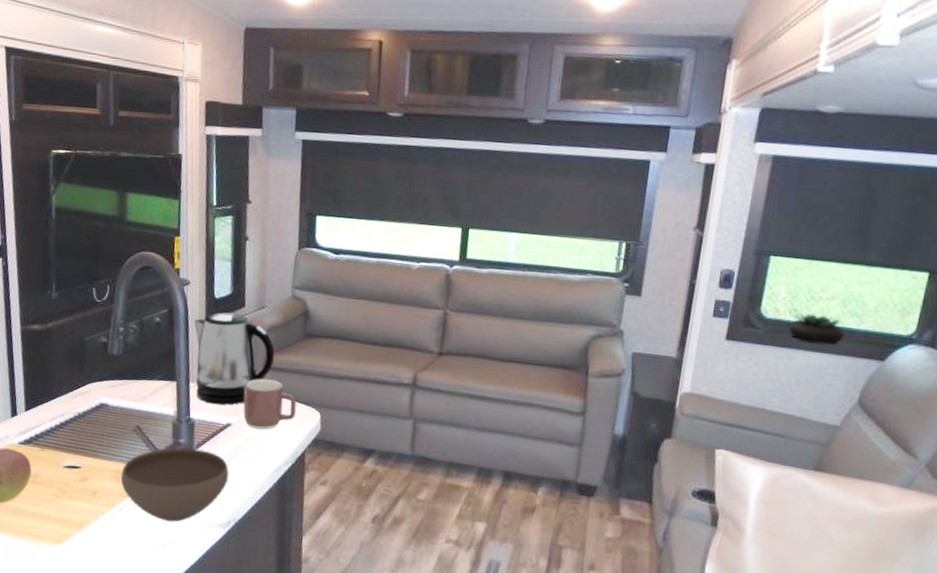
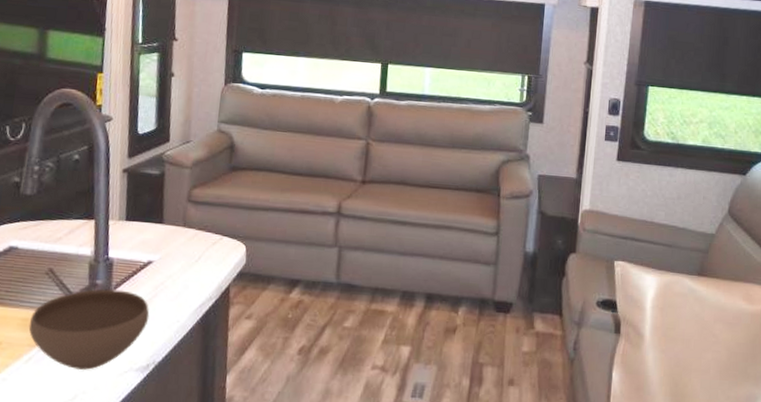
kettle: present [194,312,275,405] -> none [115,148,200,242]
mug: present [243,378,297,430] -> none [165,213,222,265]
succulent plant: present [788,313,846,346] -> none [667,135,714,164]

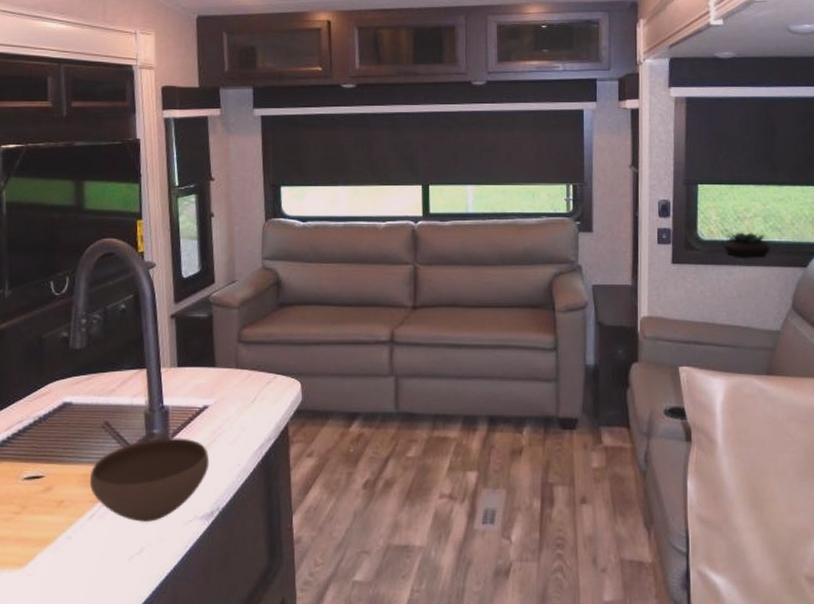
succulent plant: none [667,135,714,164] -> present [722,232,771,260]

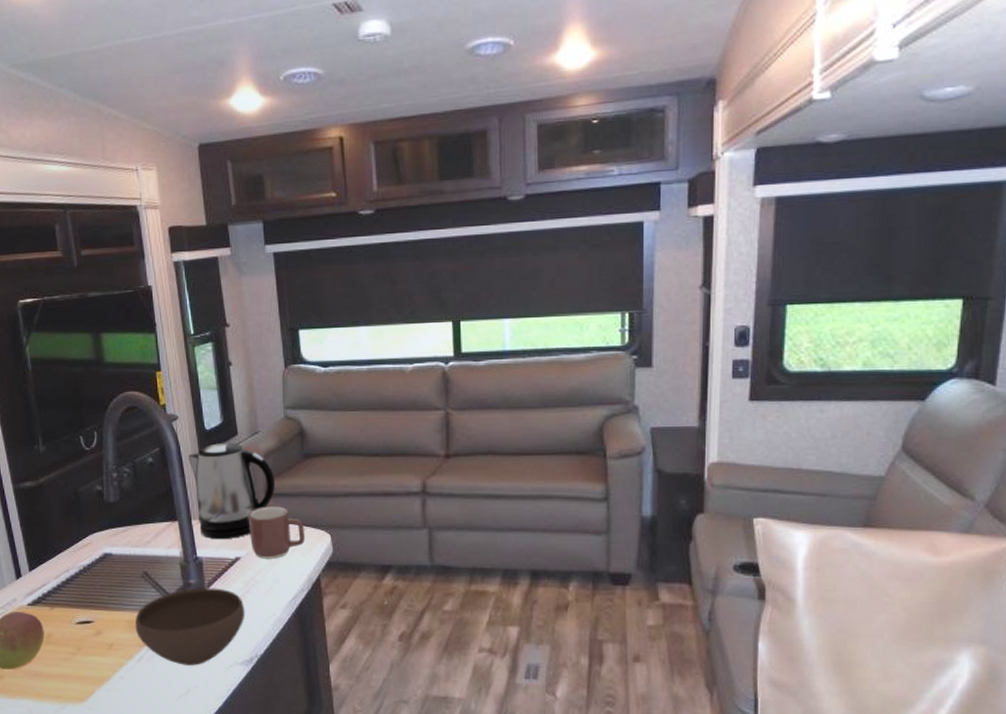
kettle: none [163,291,250,388] -> present [188,443,276,540]
mug: none [219,354,275,407] -> present [248,506,305,559]
succulent plant: present [722,232,771,260] -> none [815,360,879,394]

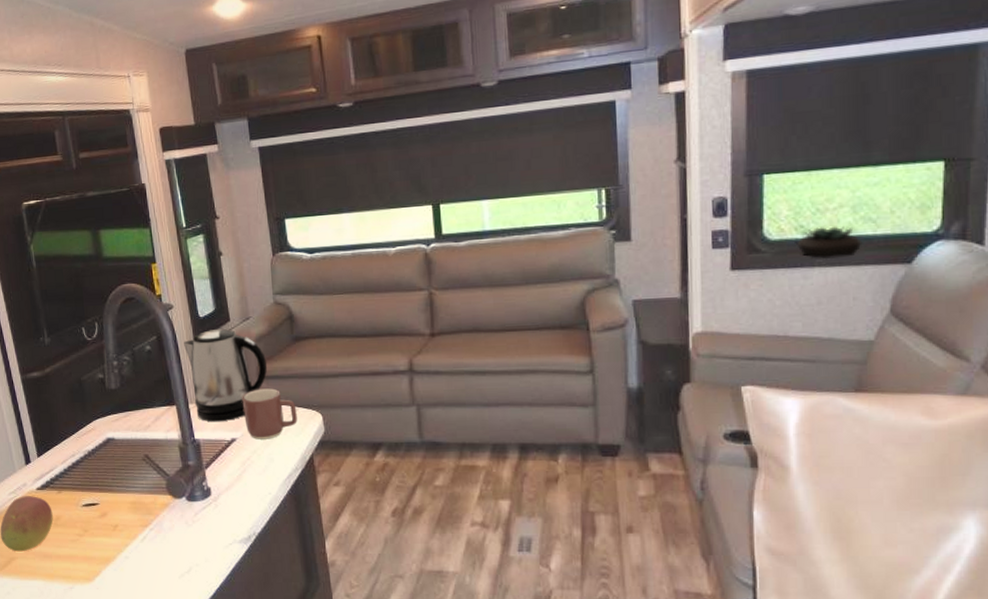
bowl: present [135,588,246,666] -> none [137,469,243,544]
succulent plant: none [815,360,879,394] -> present [796,225,863,260]

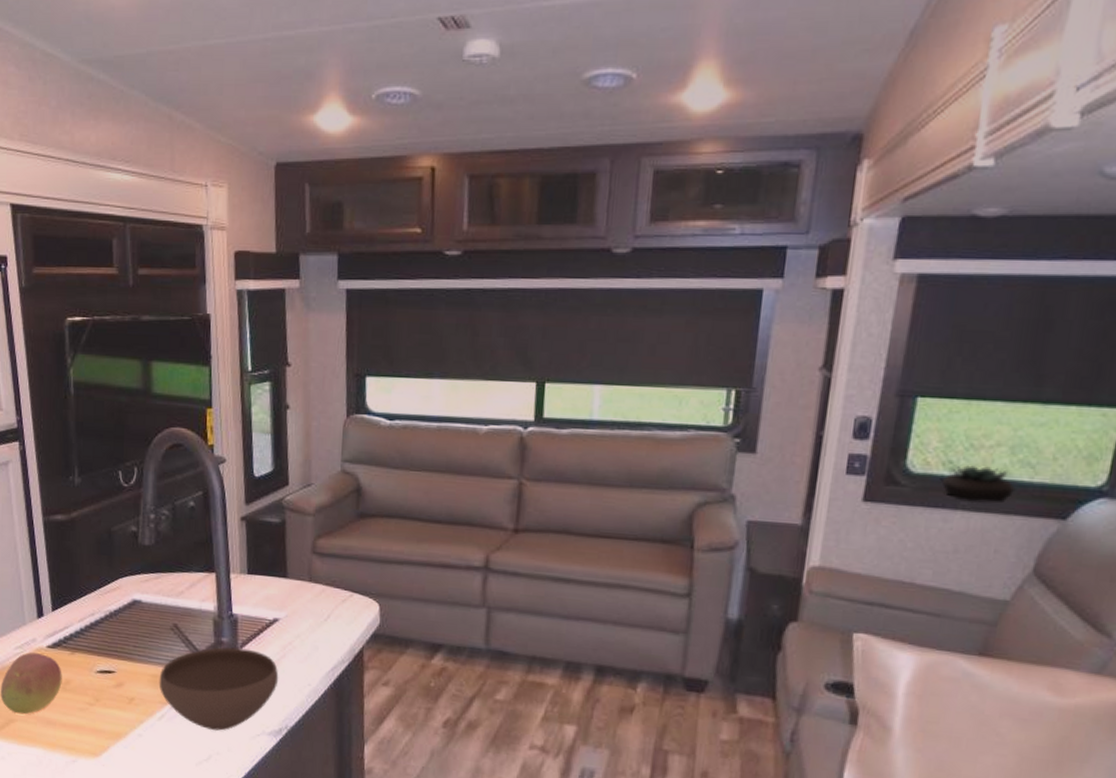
bowl: none [137,469,243,544] -> present [159,647,279,731]
kettle: present [184,329,268,422] -> none [233,492,325,598]
mug: present [242,388,297,440] -> none [290,566,352,625]

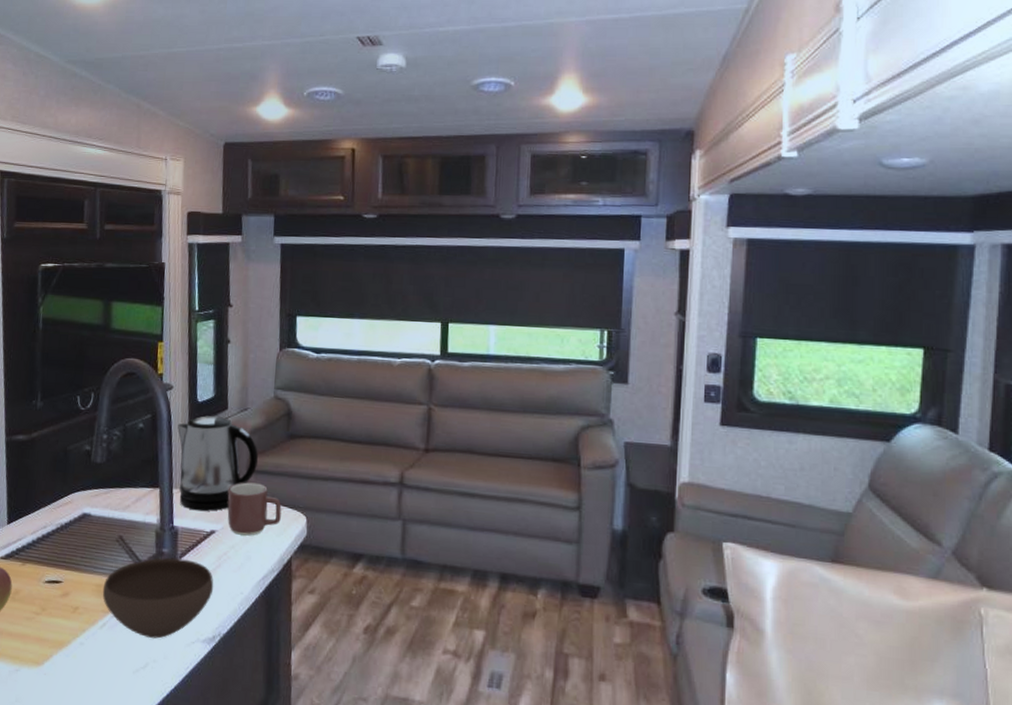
kettle: none [233,492,325,598] -> present [178,416,259,511]
mug: none [290,566,352,625] -> present [227,482,282,536]
succulent plant: present [941,465,1016,504] -> none [784,395,845,428]

